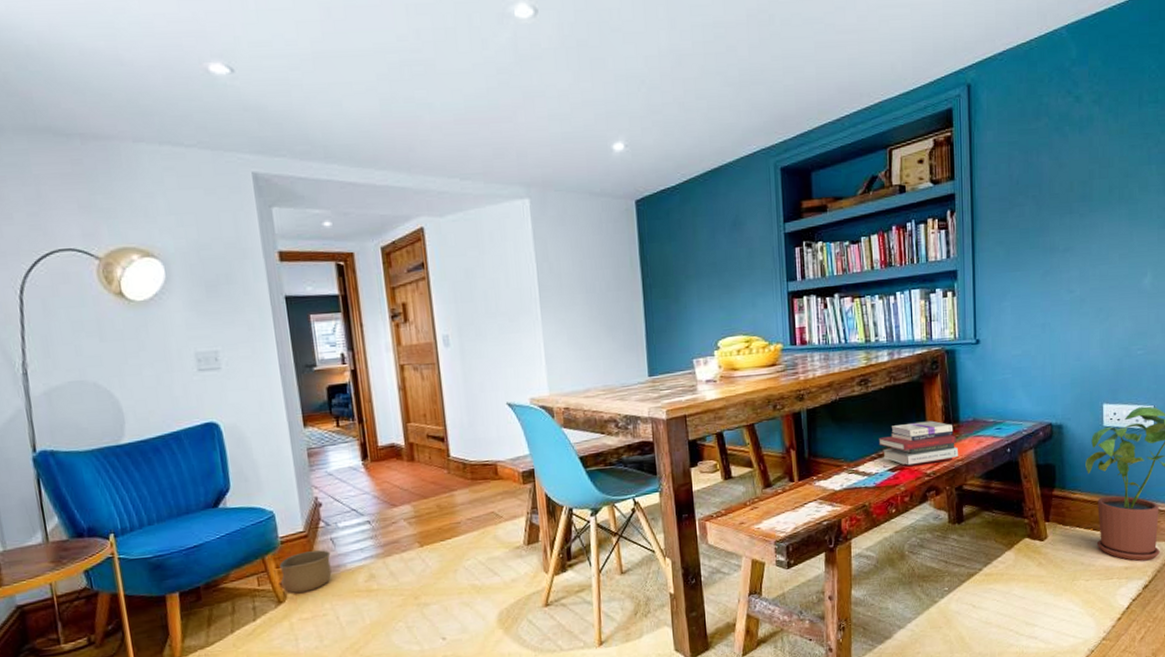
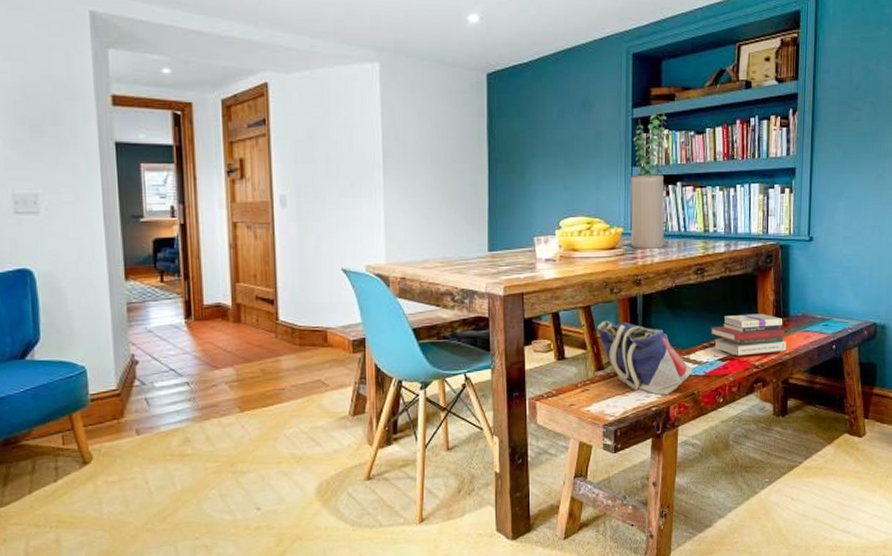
basket: present [279,550,332,593] -> none [87,410,144,455]
tote bag: none [762,437,862,509] -> present [597,320,693,396]
vase: none [786,221,825,365] -> present [630,108,667,250]

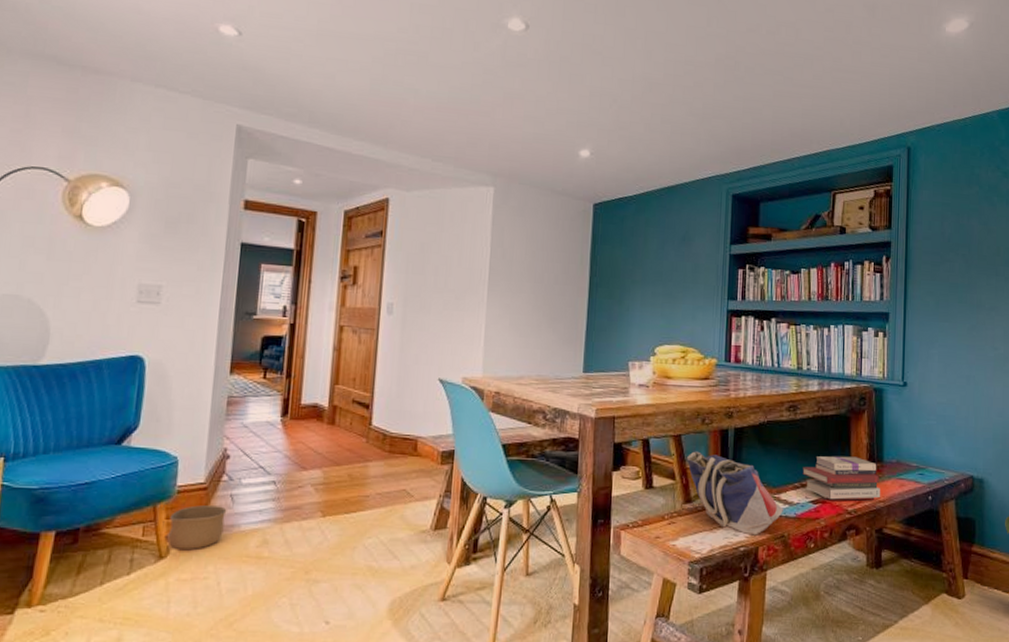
basket: none [87,410,144,455] -> present [167,505,227,551]
vase: present [630,108,667,250] -> none [724,247,763,383]

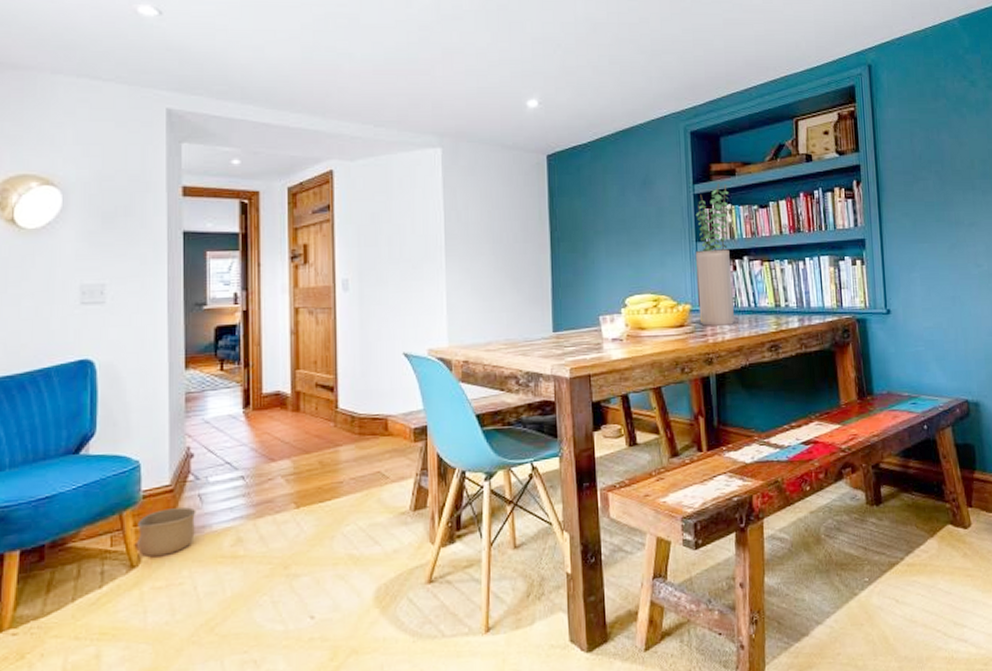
tote bag: present [687,451,783,535] -> none [670,402,775,484]
vase: none [724,247,763,383] -> present [695,184,734,327]
books: present [802,456,881,501] -> none [790,392,875,439]

